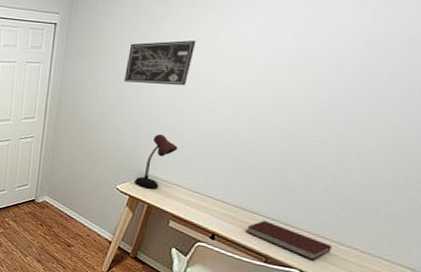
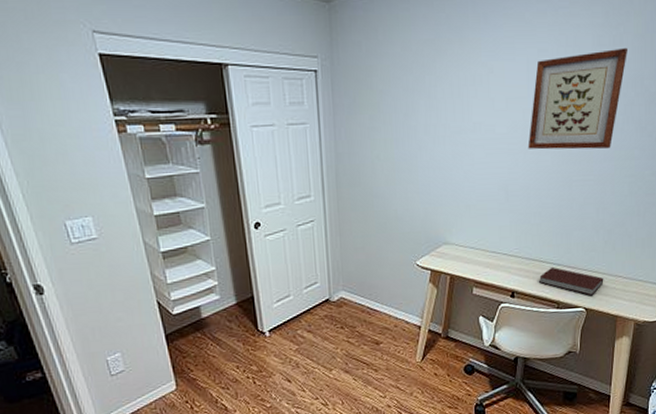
wall art: present [124,40,197,86] -> none [404,85,470,139]
desk lamp: present [135,134,178,188] -> none [433,194,469,257]
wall art: none [253,11,403,114] -> present [527,47,627,150]

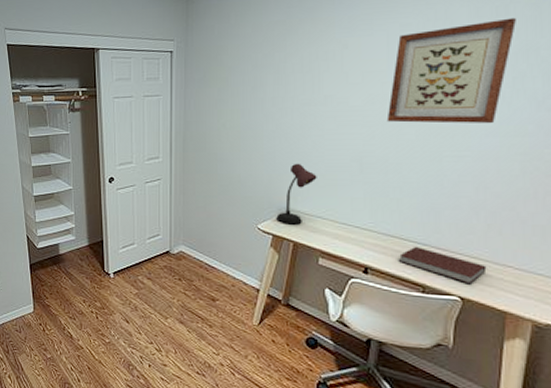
desk lamp: none [433,194,469,257] -> present [276,163,317,223]

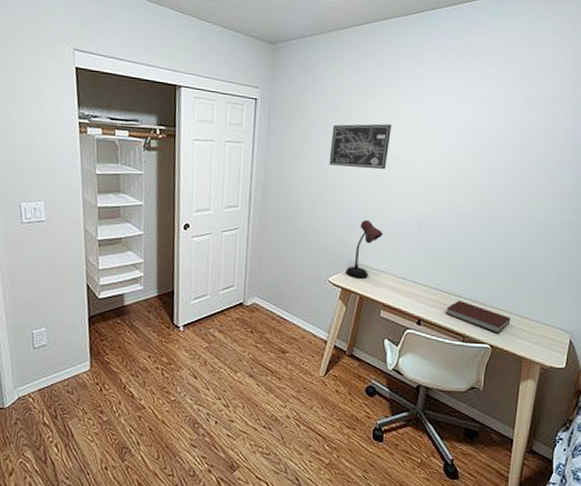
wall art: none [252,60,322,110] -> present [329,123,392,170]
wall art: present [386,17,516,124] -> none [442,106,541,195]

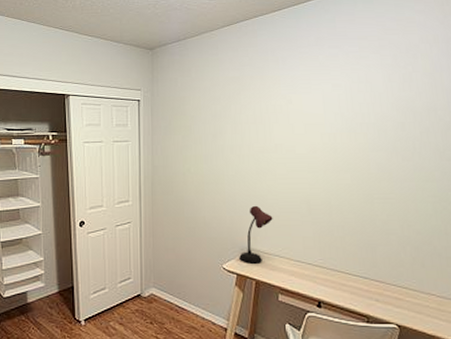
wall art: present [329,123,392,170] -> none [213,113,271,157]
notebook: present [445,300,511,334] -> none [345,279,416,313]

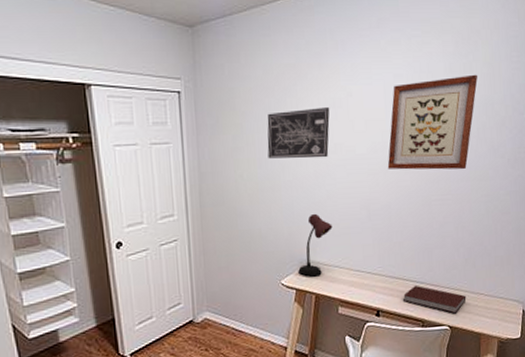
wall art: none [213,113,271,157] -> present [267,107,330,159]
wall art: none [327,83,418,171] -> present [387,74,478,170]
notebook: none [345,279,416,313] -> present [402,285,466,314]

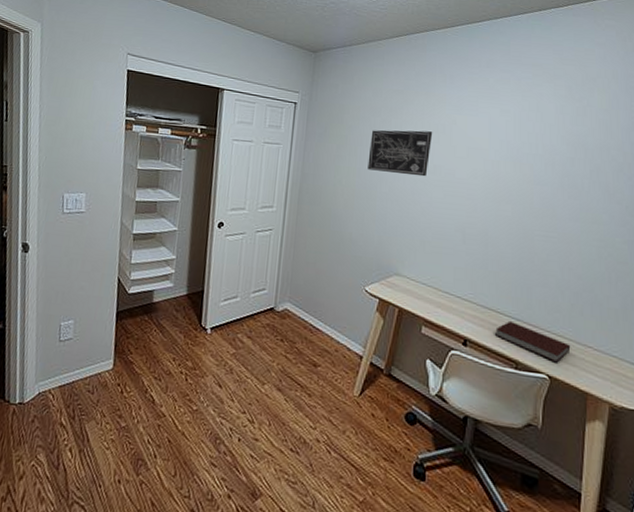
desk lamp: present [298,213,333,276] -> none [384,227,424,289]
wall art: present [387,74,478,170] -> none [487,118,592,210]

